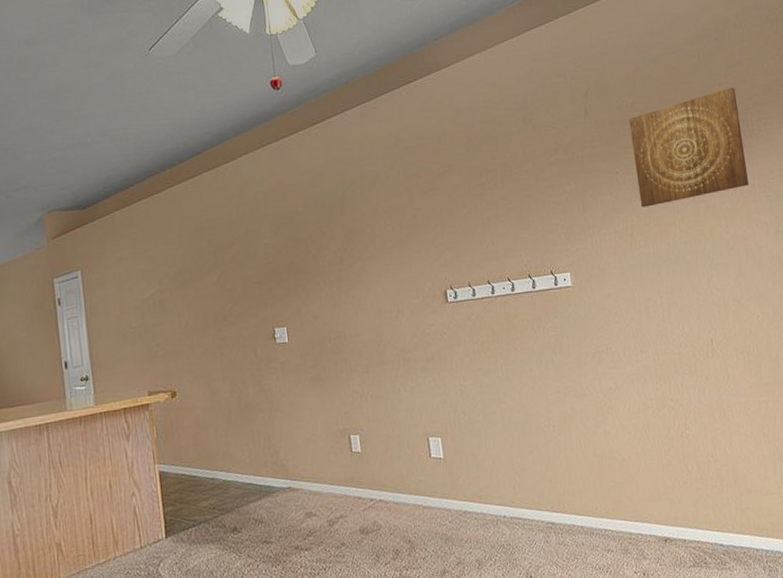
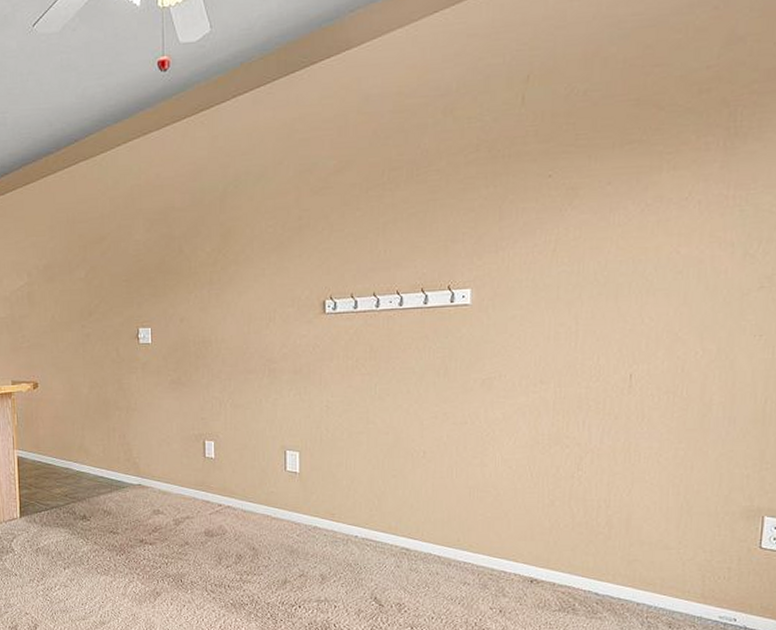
wall art: present [628,87,749,208] -> none [572,71,729,218]

